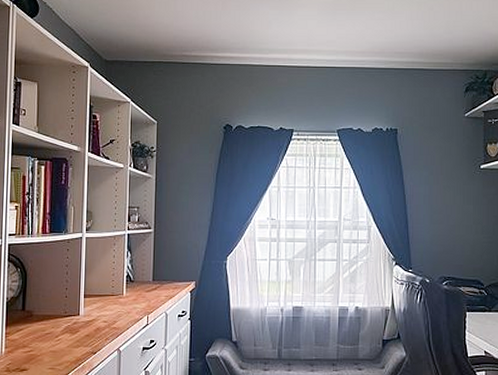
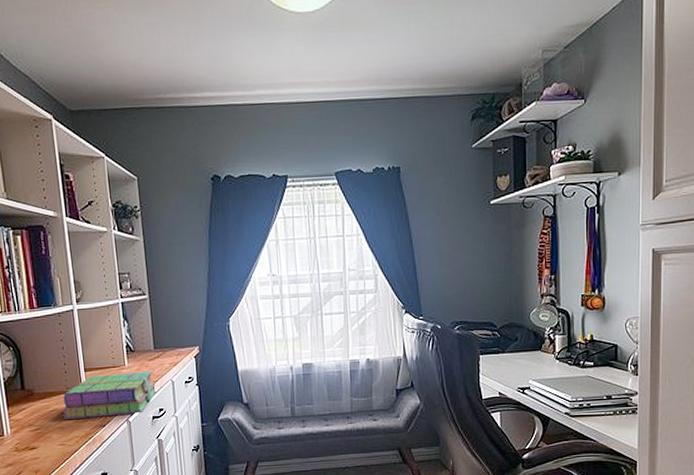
stack of books: none [57,302,151,344] -> present [62,370,158,419]

